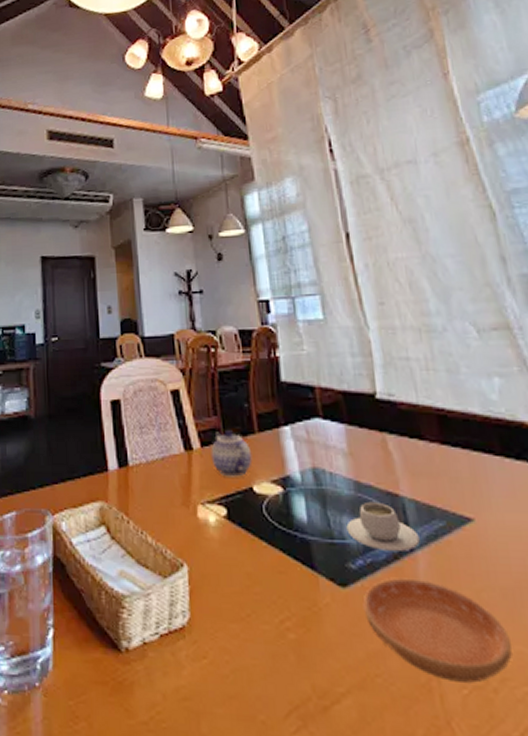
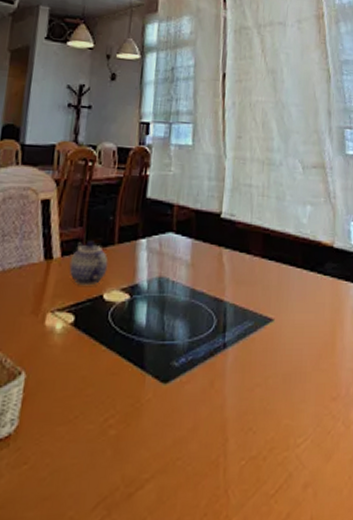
teacup: present [346,501,420,551] -> none [177,306,232,349]
saucer: present [362,577,512,683] -> none [178,371,282,456]

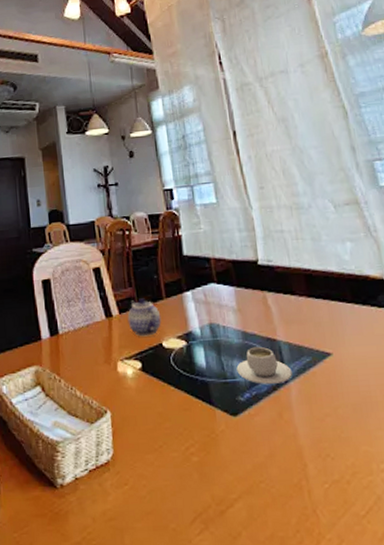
teacup: none [177,306,232,349] -> present [236,346,292,384]

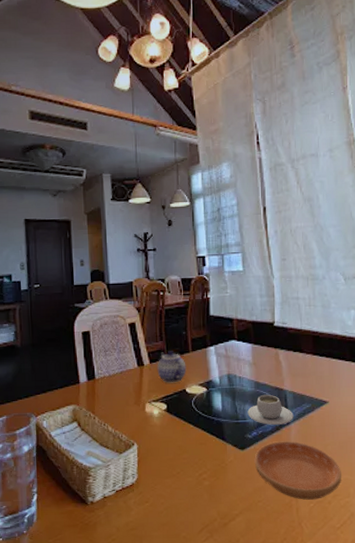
saucer: none [249,403,360,479] -> present [254,441,341,500]

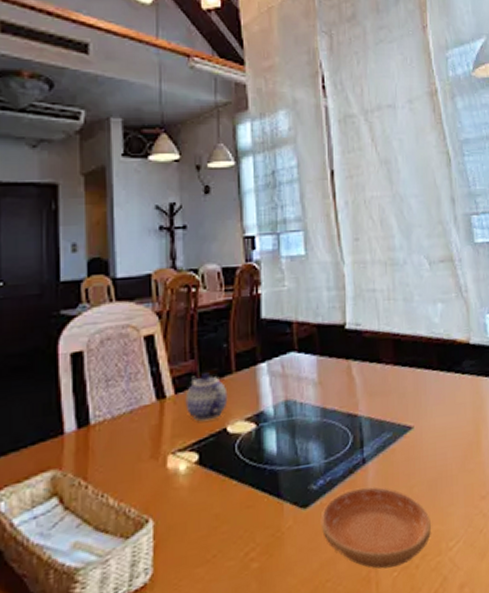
teacup: present [247,394,294,425] -> none [311,424,371,468]

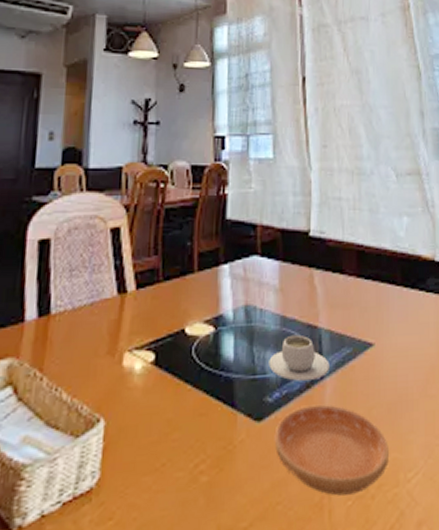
teapot: present [185,373,228,422] -> none [145,270,188,320]
teacup: none [311,424,371,468] -> present [268,334,330,381]

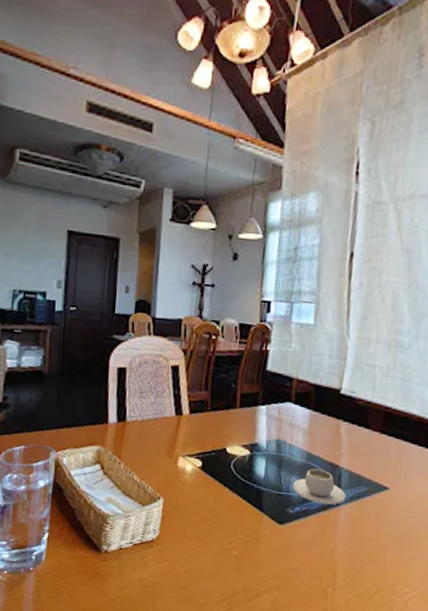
saucer: present [274,404,389,496] -> none [292,522,391,592]

